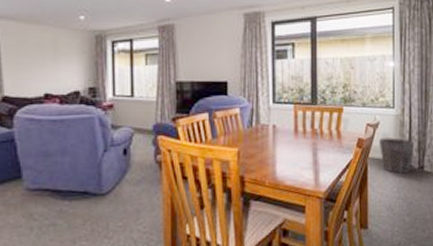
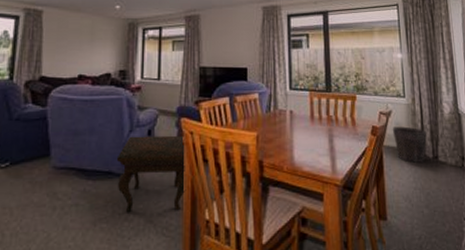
side table: none [92,153,166,229] -> present [116,135,186,212]

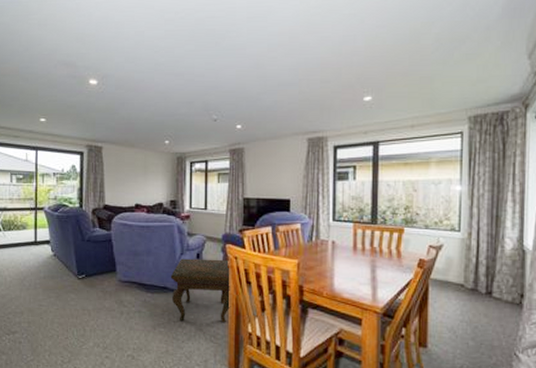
waste bin: present [392,126,427,163] -> none [441,260,481,297]

